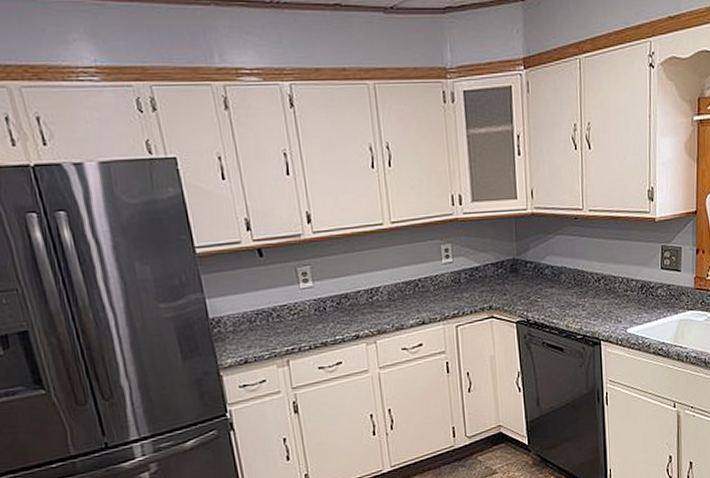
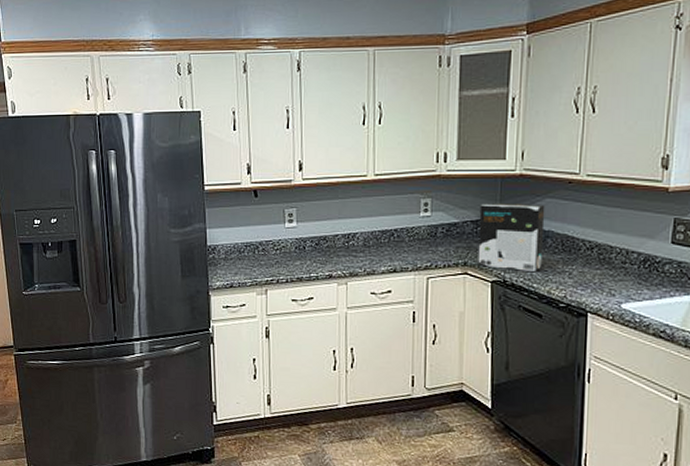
cereal box: none [498,241,559,309] -> present [478,203,545,271]

